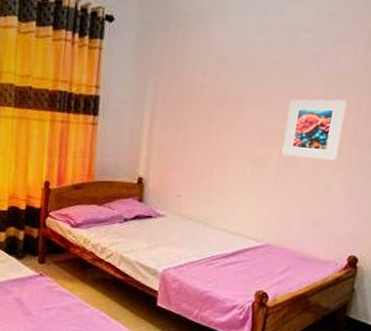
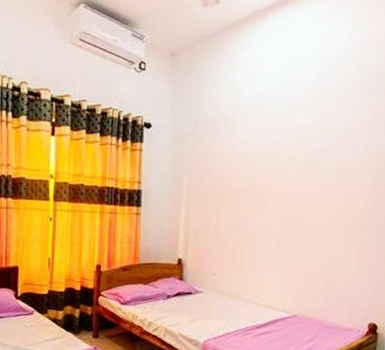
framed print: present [281,99,347,160] -> none [302,186,355,239]

